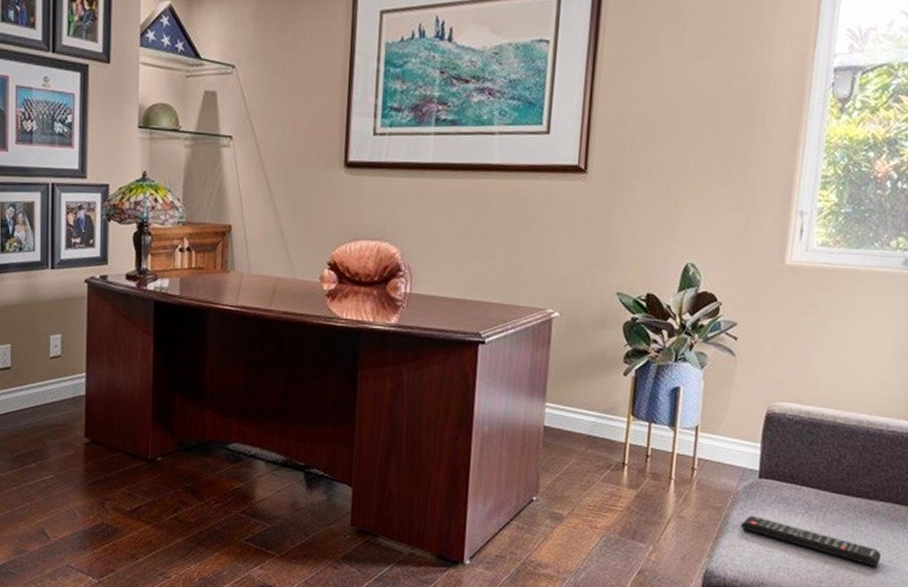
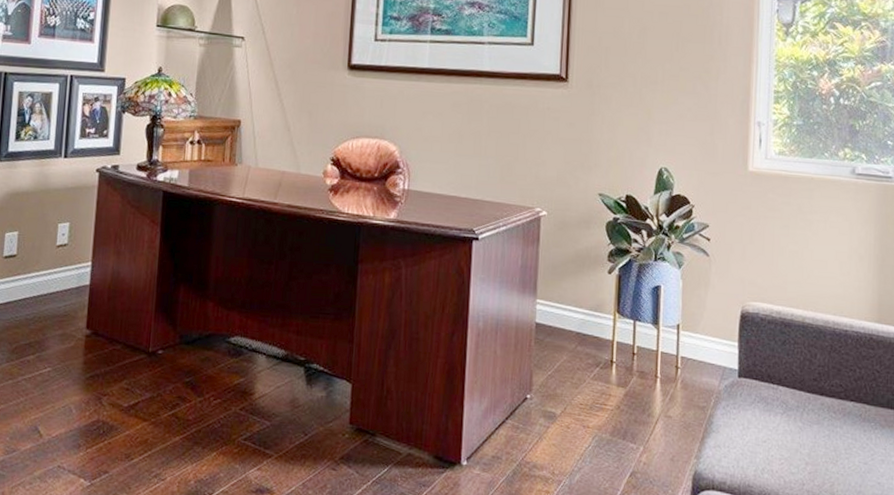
remote control: present [740,515,881,567] -> none [724,415,857,469]

